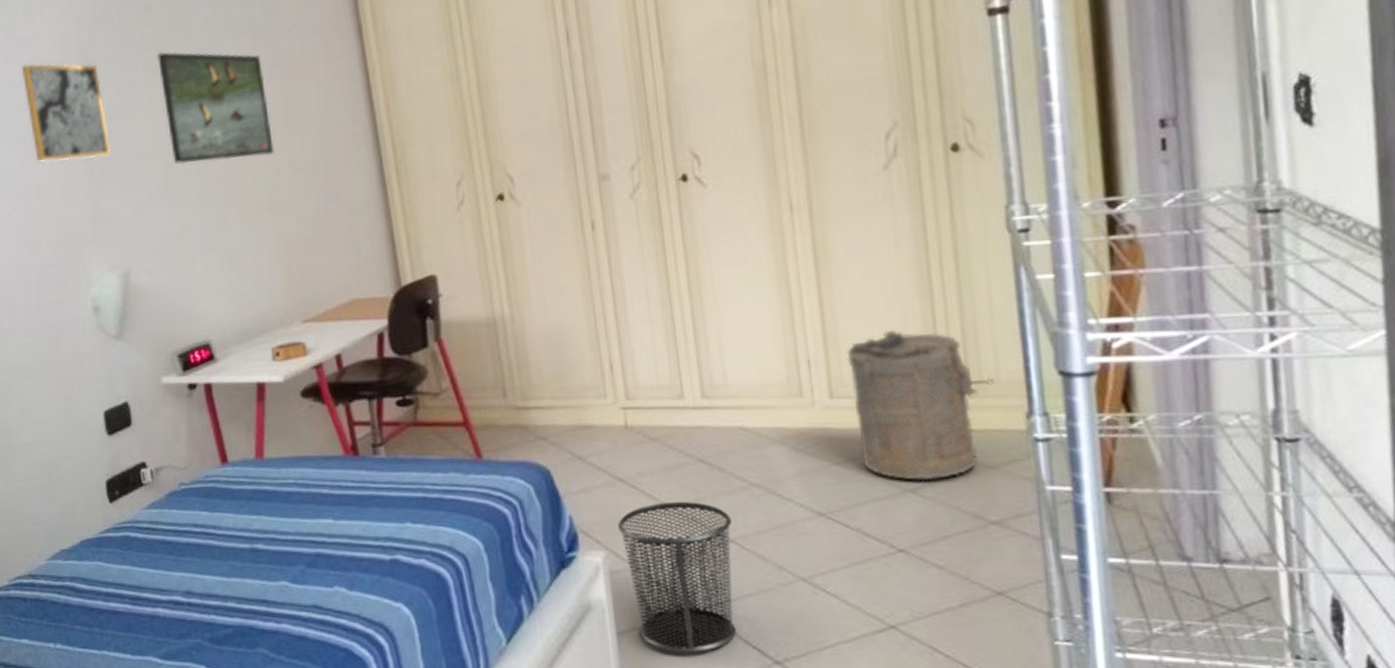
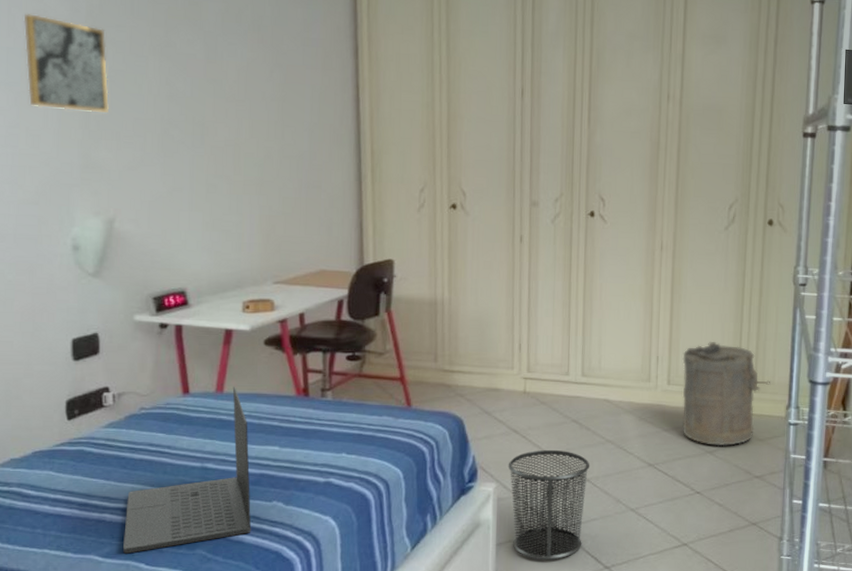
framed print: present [156,52,274,164] -> none [166,32,267,140]
laptop: none [178,450,315,654] -> present [123,386,252,554]

